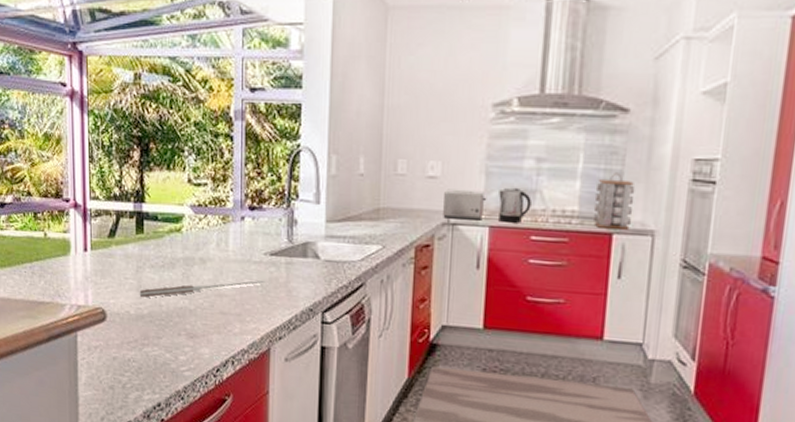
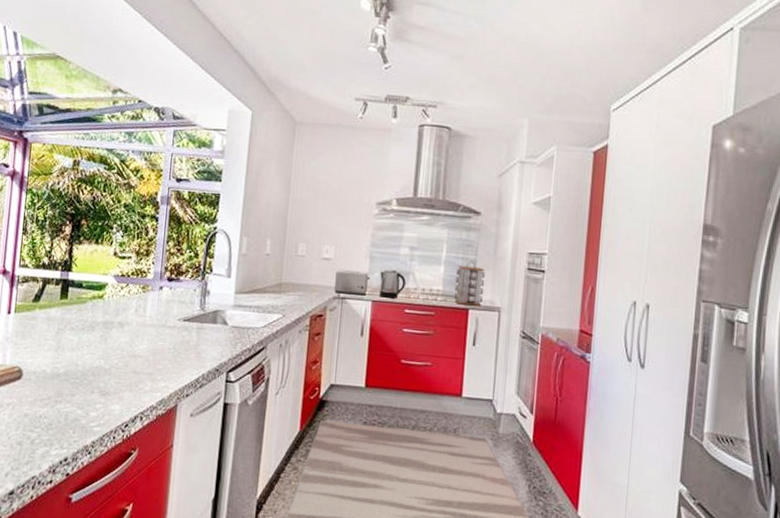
kitchen knife: present [139,280,266,299] -> none [57,343,178,358]

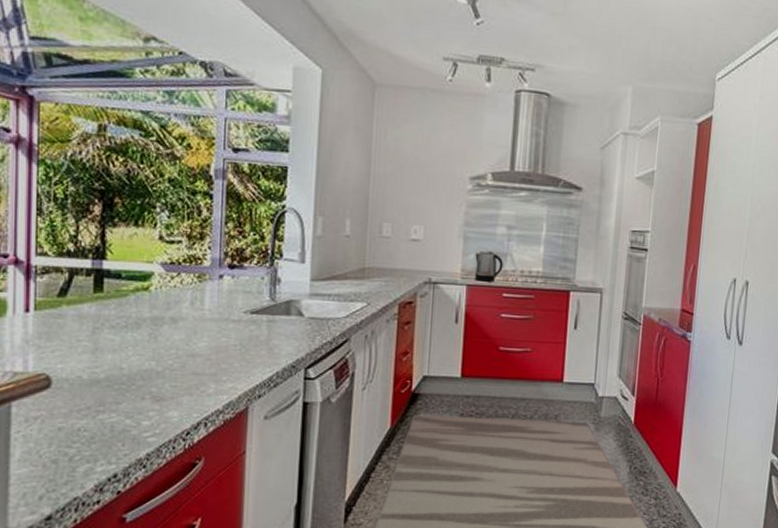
toaster: present [334,269,371,296] -> none [425,251,465,280]
spice rack: present [453,260,486,307] -> none [554,240,588,289]

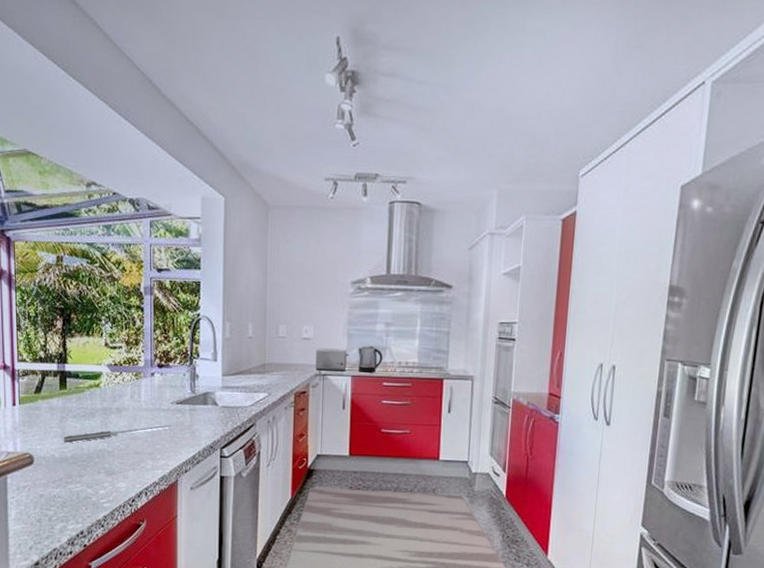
kitchen knife: none [95,339,245,362] -> present [63,425,173,444]
toaster: none [425,251,465,280] -> present [316,347,349,372]

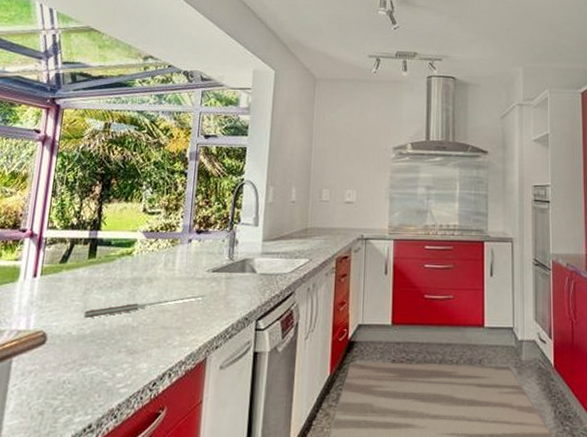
toaster: present [316,347,349,372] -> none [358,211,391,235]
kettle: present [357,345,383,373] -> none [399,208,424,236]

